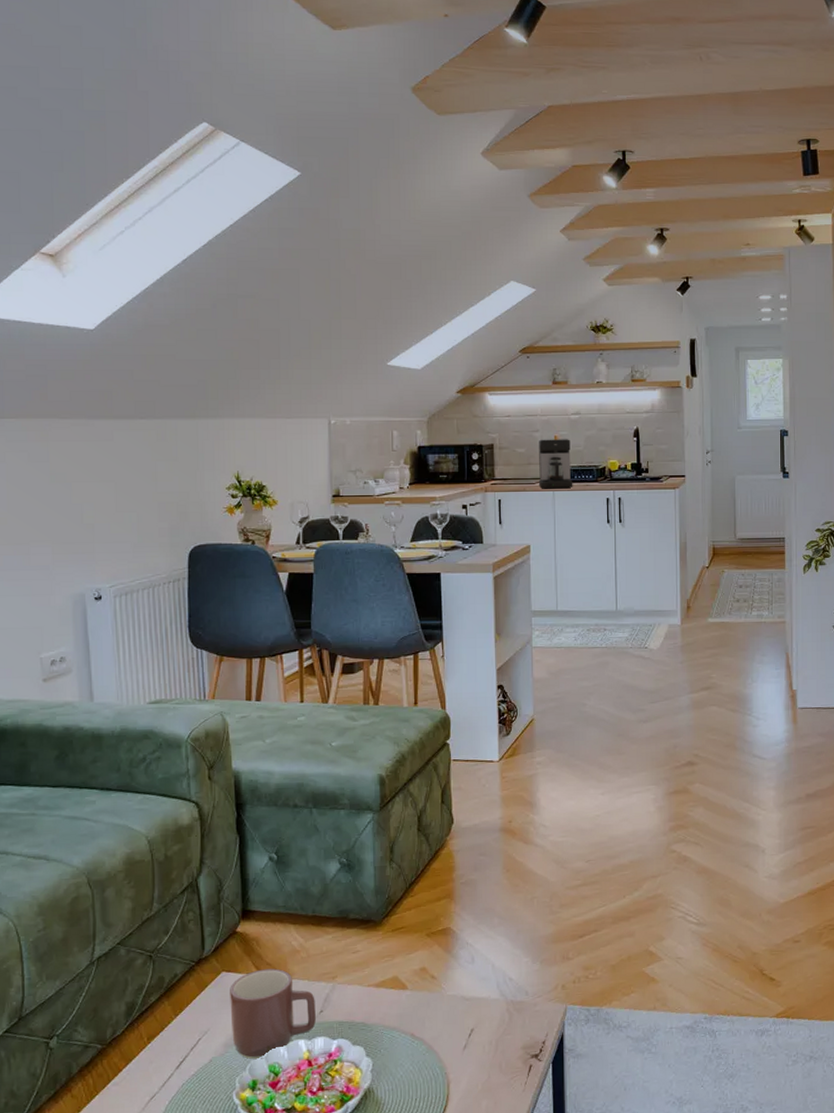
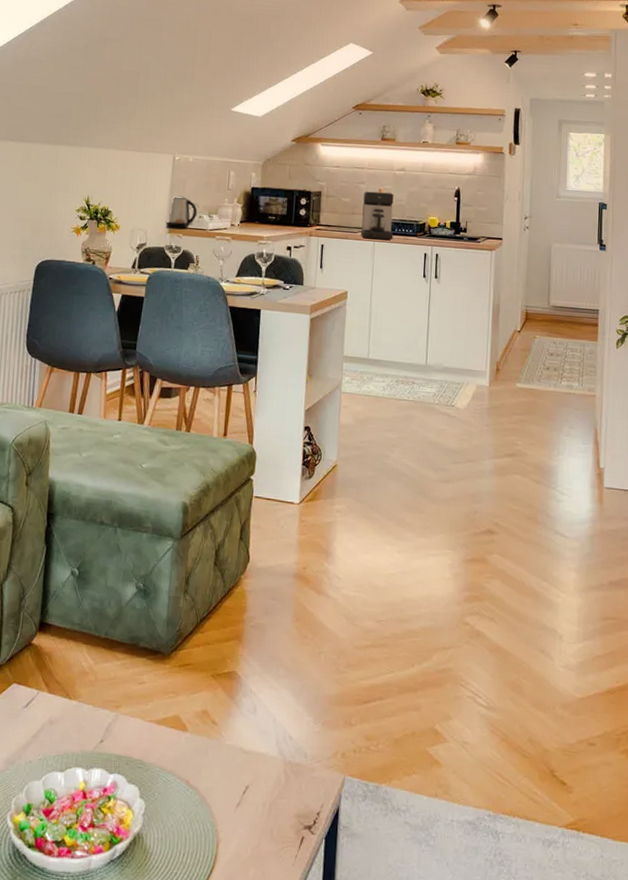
mug: present [230,968,316,1060] -> none [14,686,98,783]
kettle: none [328,462,361,499] -> present [165,195,197,231]

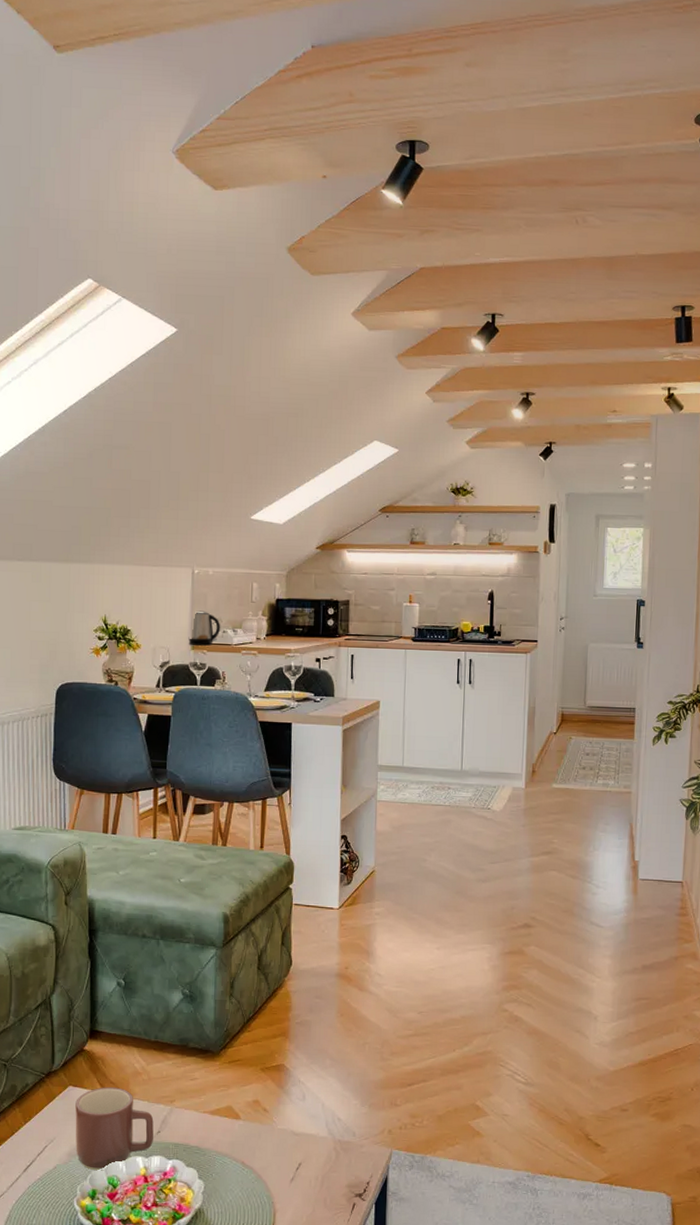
mug: none [14,686,98,783] -> present [75,1087,154,1171]
coffee maker: present [361,191,394,241] -> none [392,598,425,648]

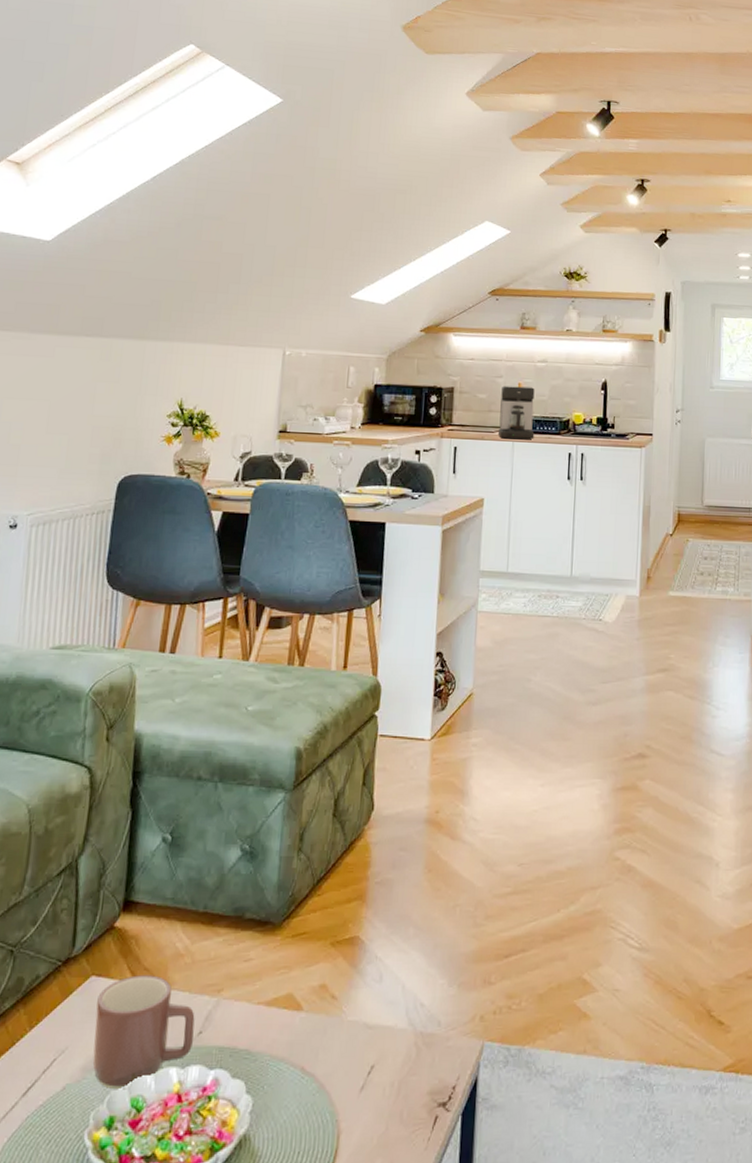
kettle: present [188,611,220,647] -> none [274,396,311,436]
coffee maker: none [392,598,425,648] -> present [499,386,535,440]

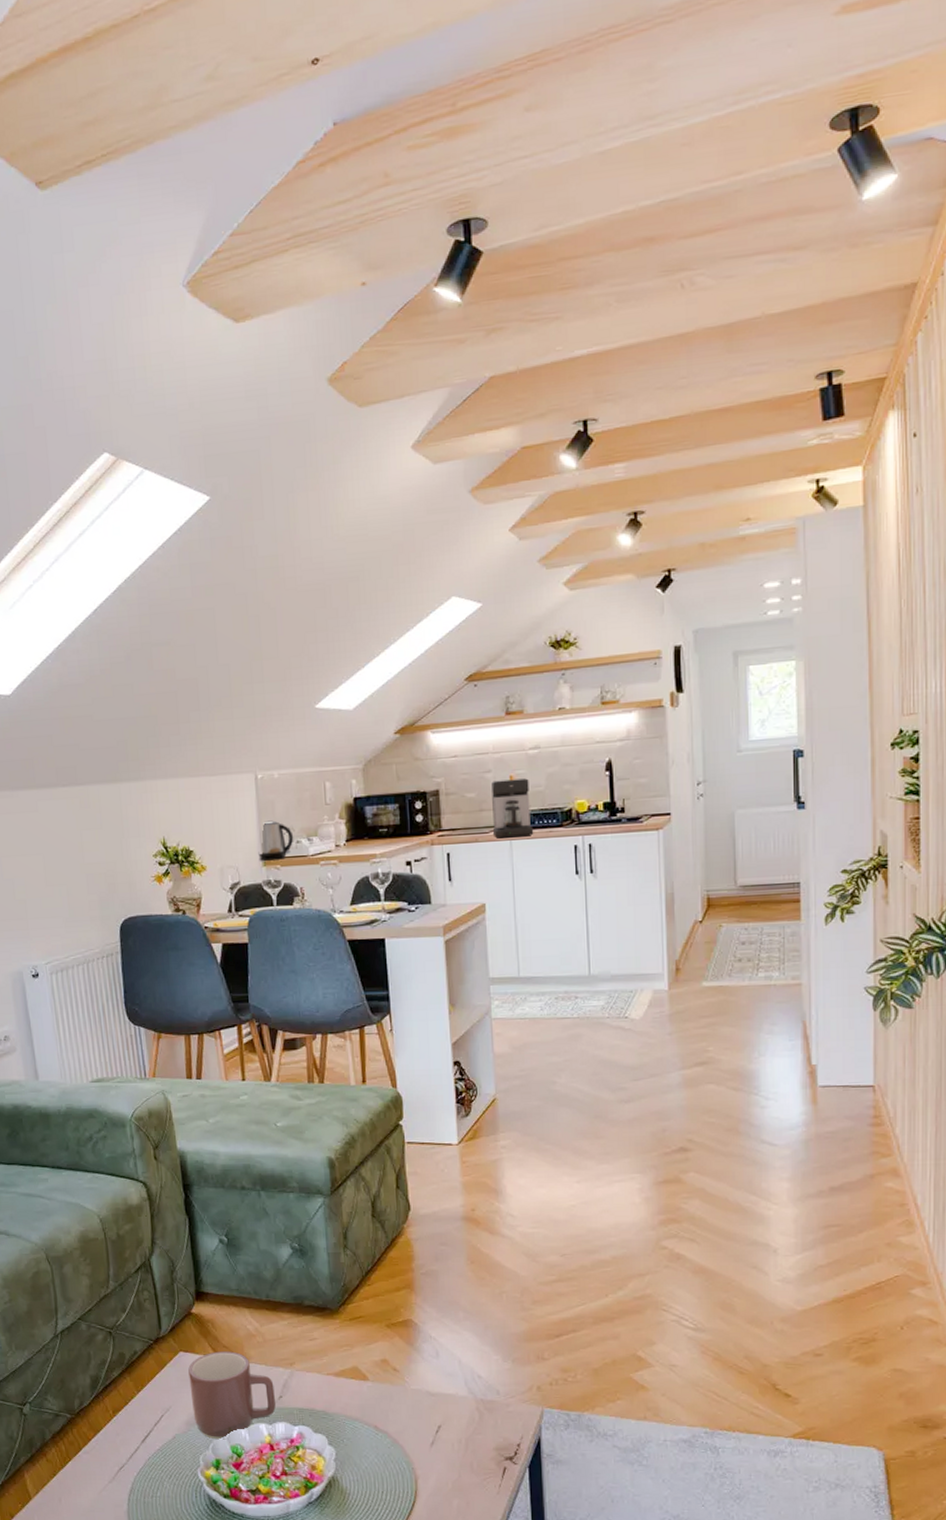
kettle: none [274,396,311,436] -> present [258,820,293,862]

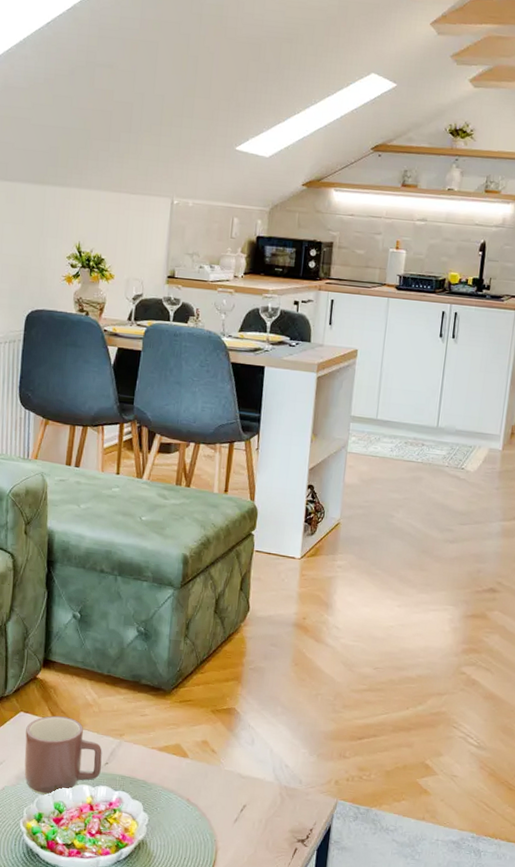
kettle: present [258,820,293,862] -> none [163,243,197,282]
coffee maker: present [491,778,534,839] -> none [375,242,413,297]

